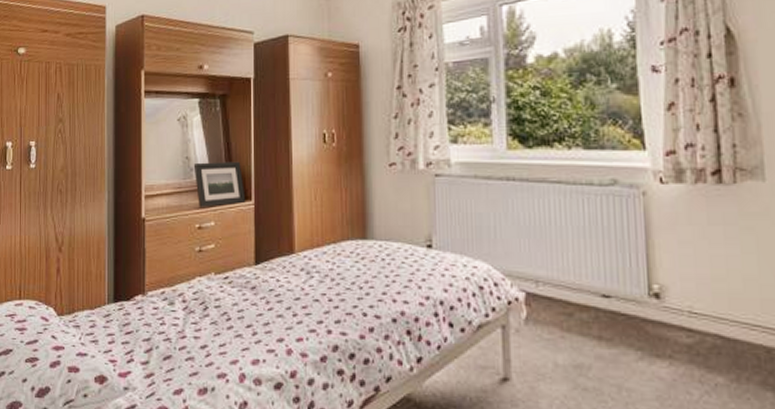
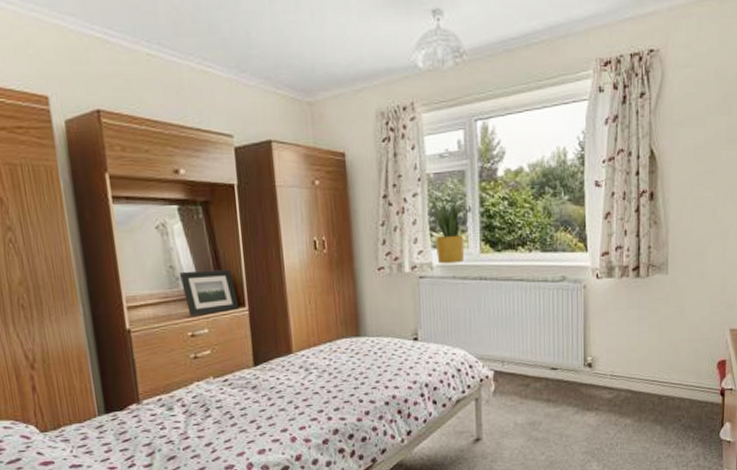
planter: none [450,86,489,161] -> present [431,196,465,264]

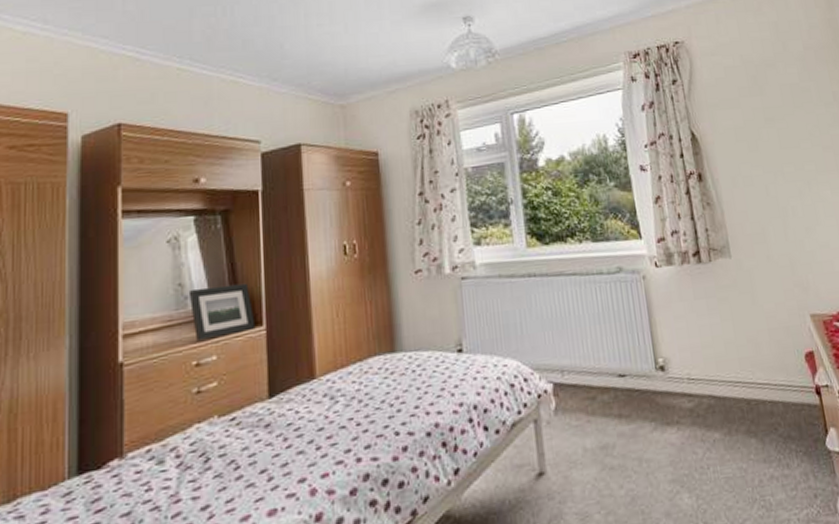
planter: present [431,196,465,264] -> none [471,189,510,262]

